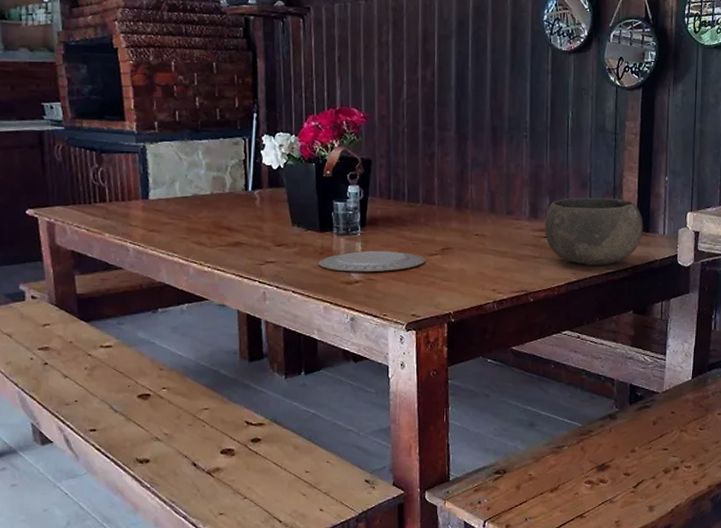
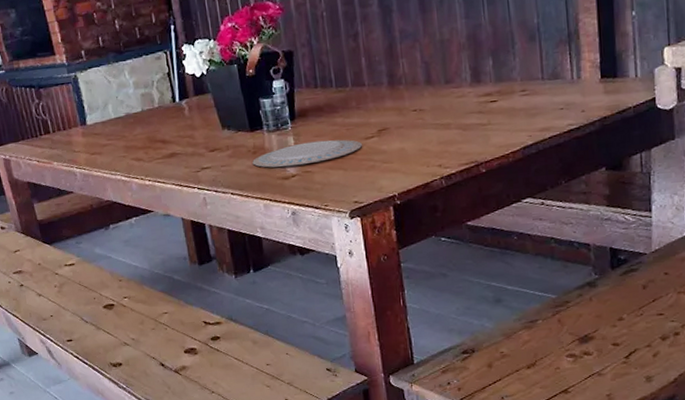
bowl: present [544,197,643,265] -> none [489,45,610,125]

